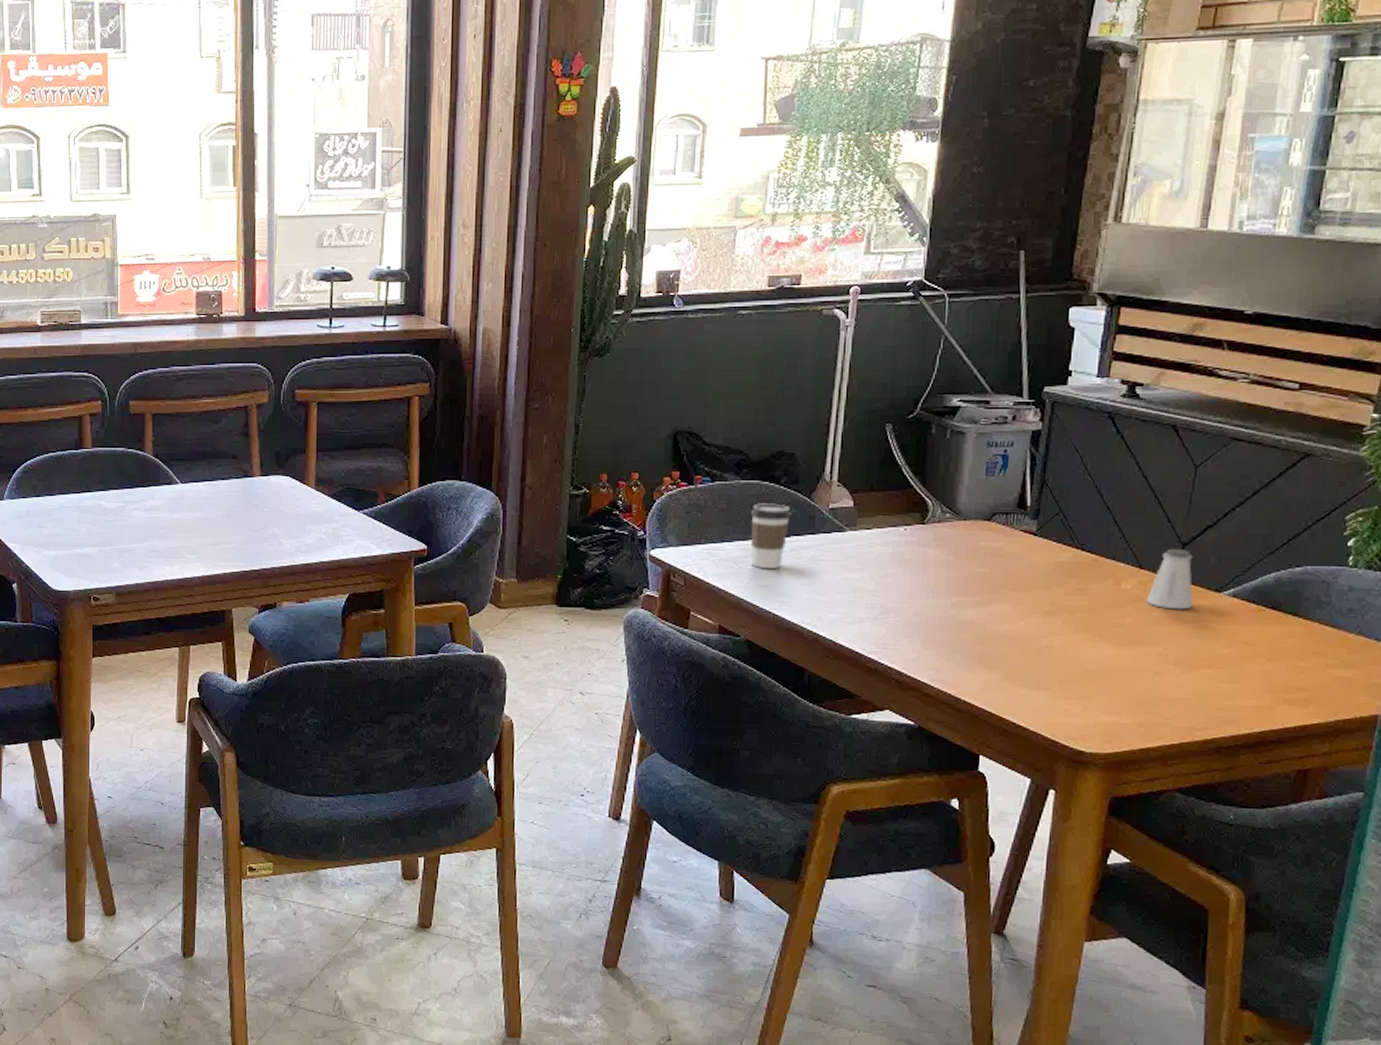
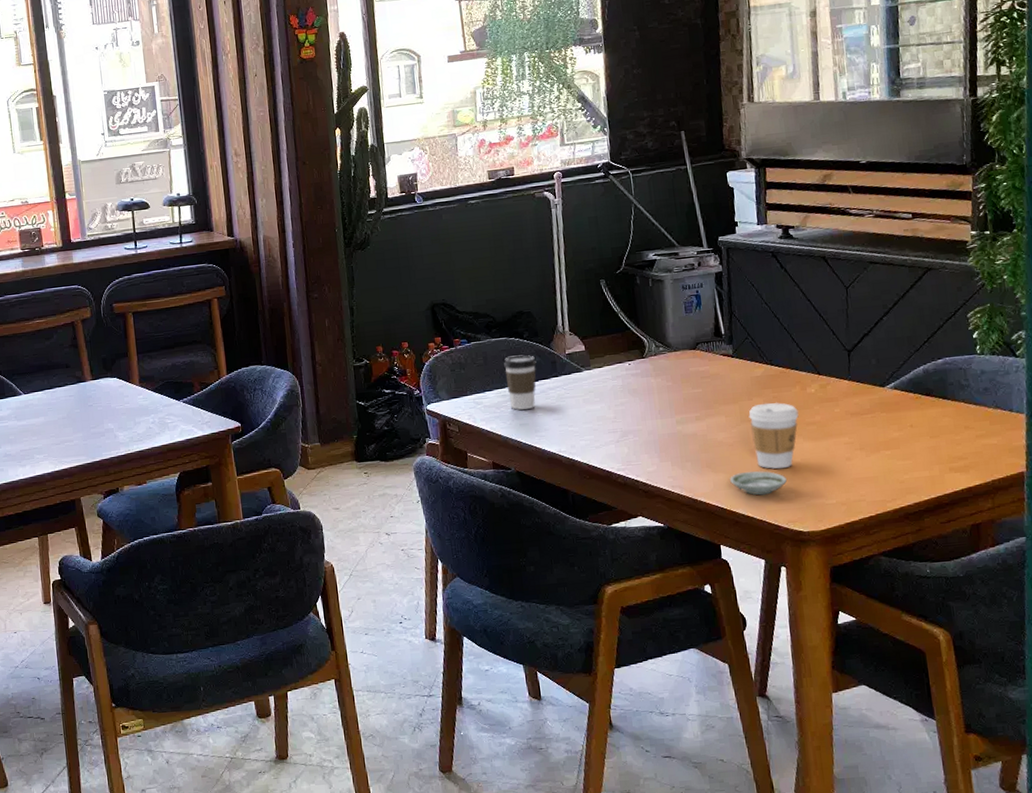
saucer: none [1005,673,1076,704] -> present [730,471,787,496]
coffee cup: none [1042,594,1106,676] -> present [749,402,799,469]
saltshaker: present [1146,548,1193,610] -> none [828,355,865,405]

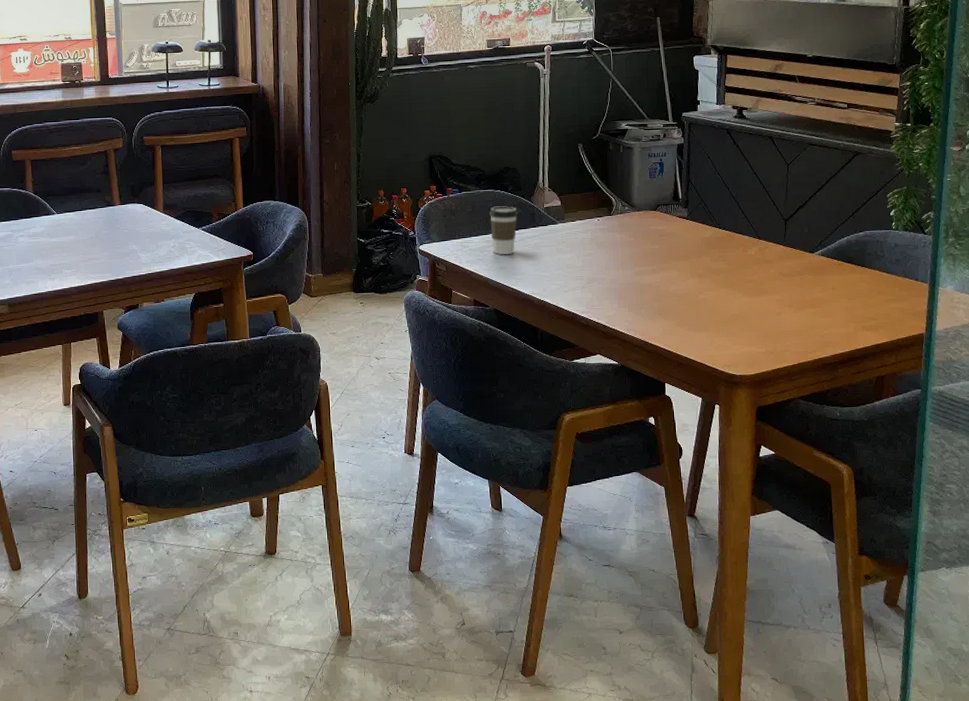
saucer: present [730,471,787,496] -> none [677,320,725,342]
coffee cup: present [749,402,799,469] -> none [697,261,740,320]

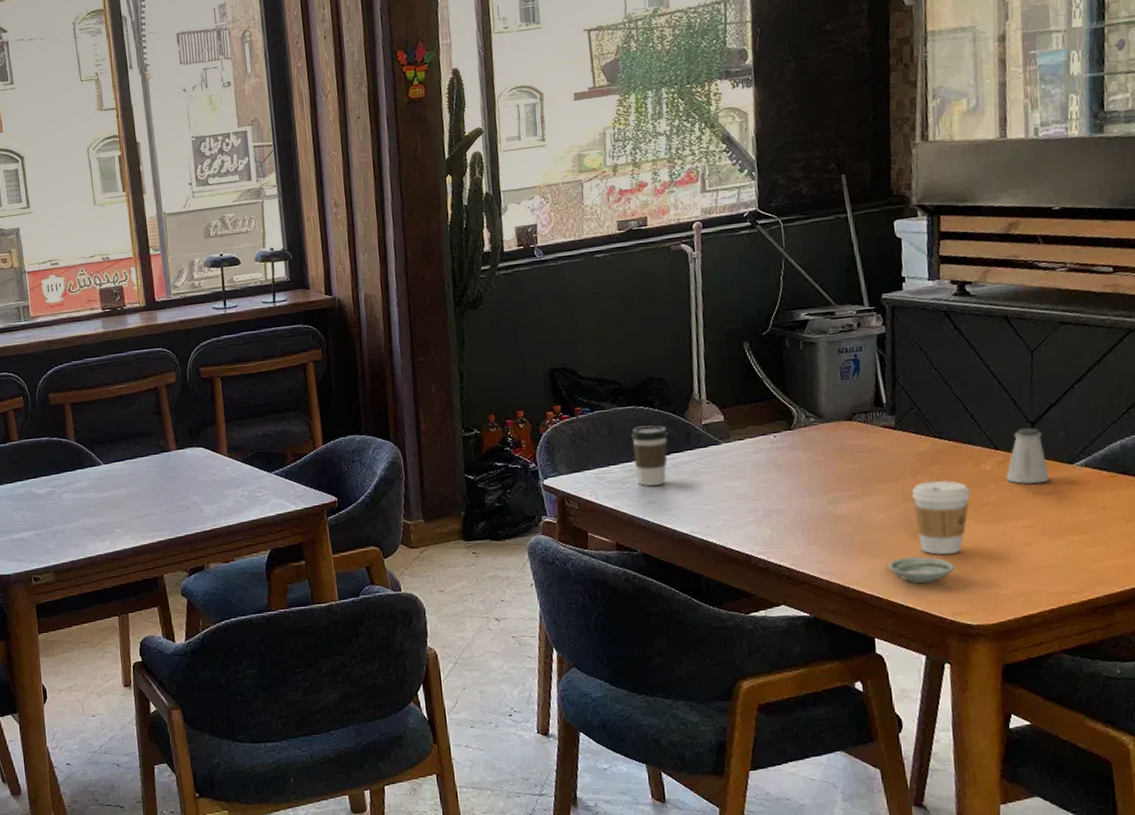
saucer: none [677,320,725,342] -> present [888,556,954,584]
coffee cup: none [697,261,740,320] -> present [912,480,971,555]
saltshaker: none [765,223,796,267] -> present [1006,427,1050,484]

